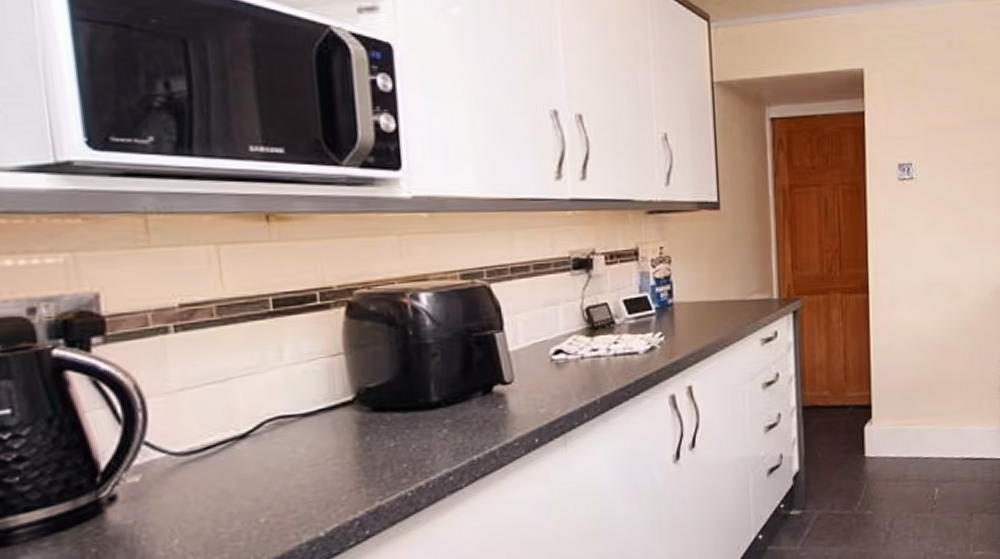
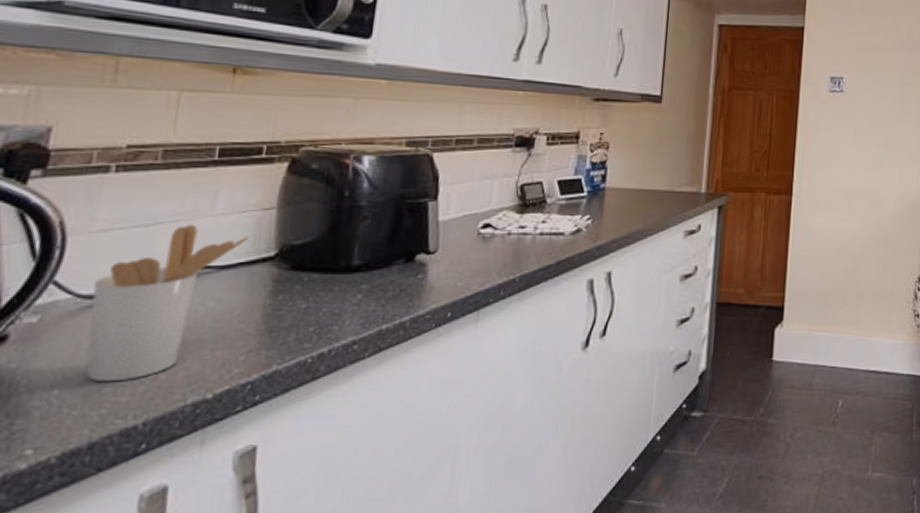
utensil holder: none [185,376,324,531] -> present [86,224,250,383]

